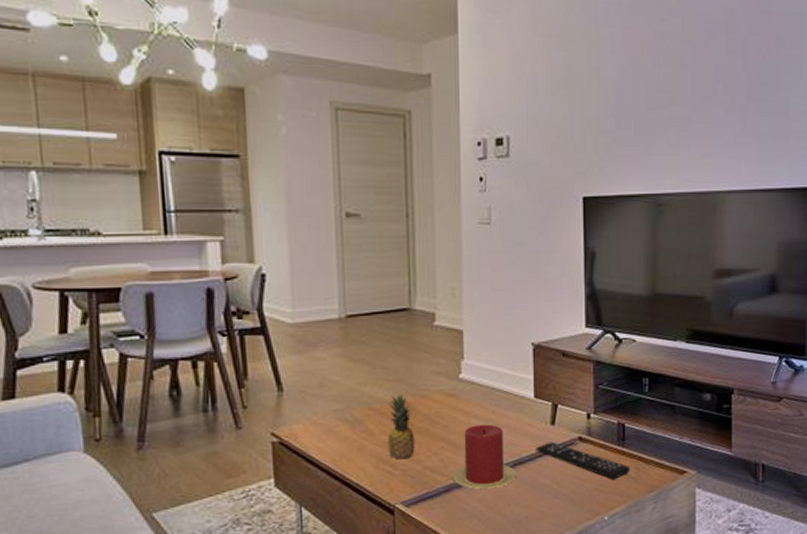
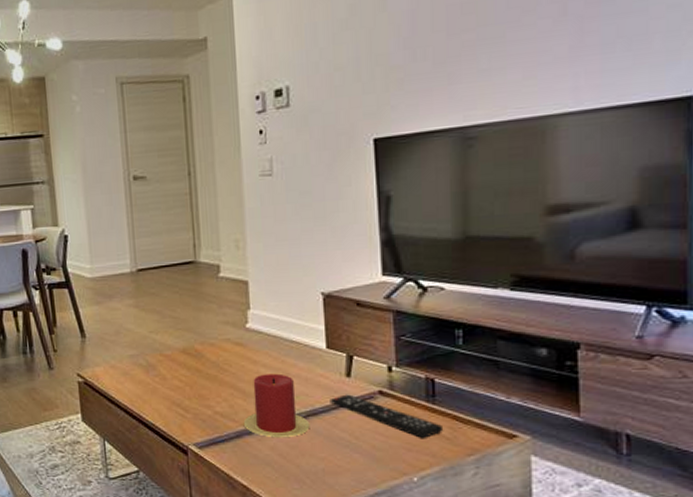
fruit: present [388,395,415,460] -> none [178,343,205,404]

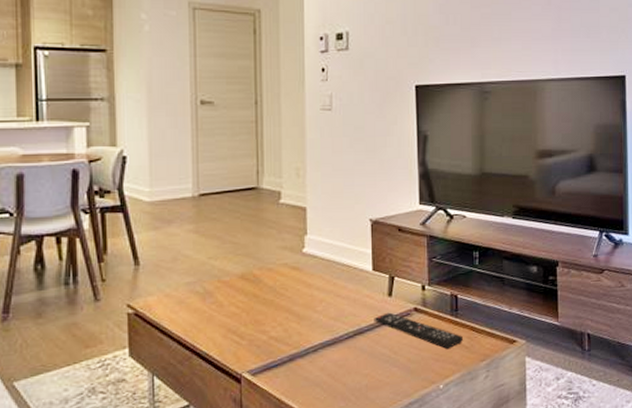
candle: present [243,373,310,438] -> none [296,295,356,359]

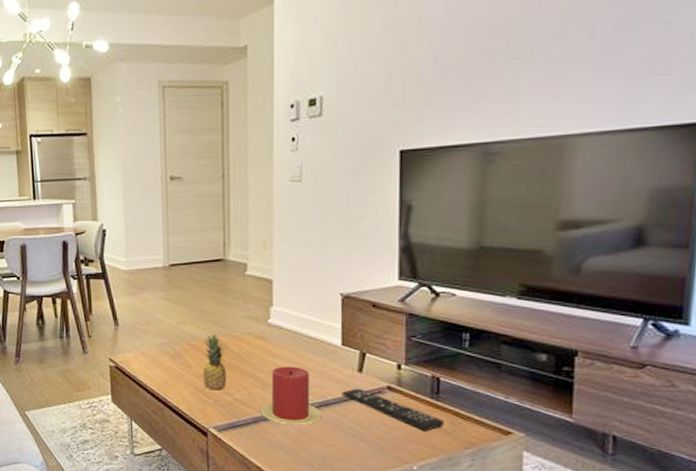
fruit: none [236,268,261,330] -> present [203,334,227,391]
candle: none [296,295,356,359] -> present [260,366,322,425]

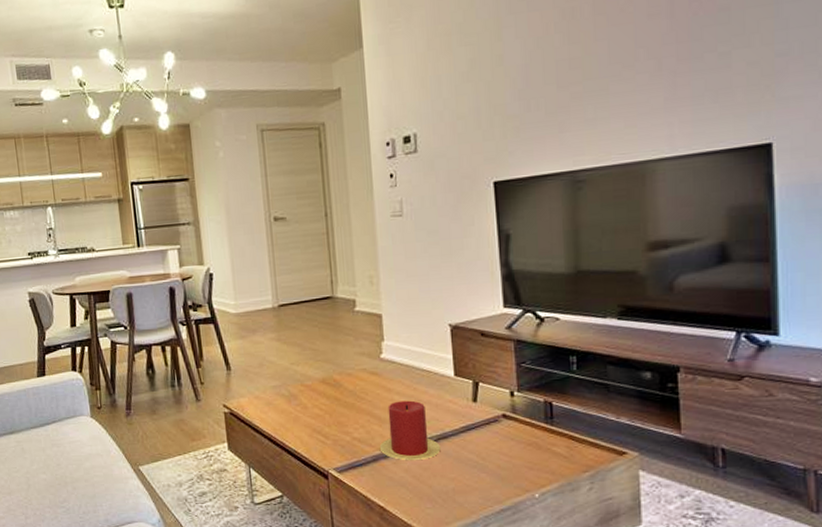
fruit: present [203,334,227,391] -> none [318,373,344,431]
remote control: present [341,388,444,431] -> none [458,418,560,457]

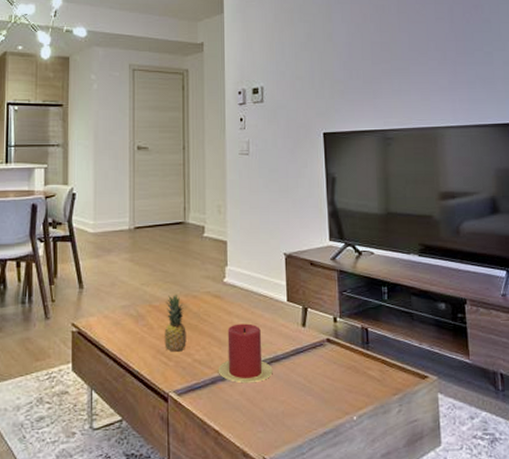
fruit: none [318,373,344,431] -> present [164,295,186,352]

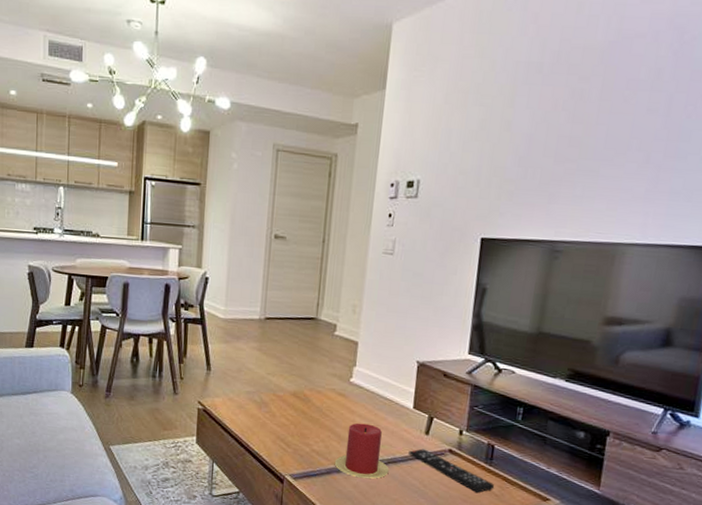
fruit: present [164,295,186,352] -> none [285,387,308,441]
remote control: none [289,342,374,380] -> present [408,448,494,493]

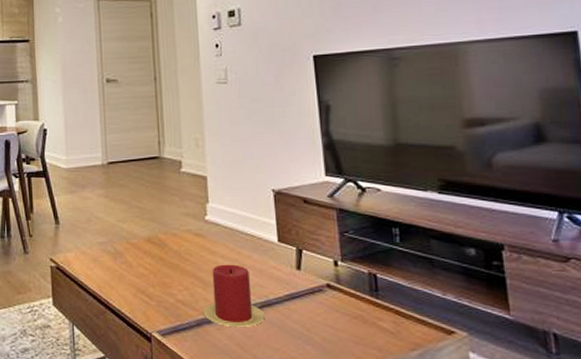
remote control: present [408,448,494,493] -> none [282,286,387,332]

